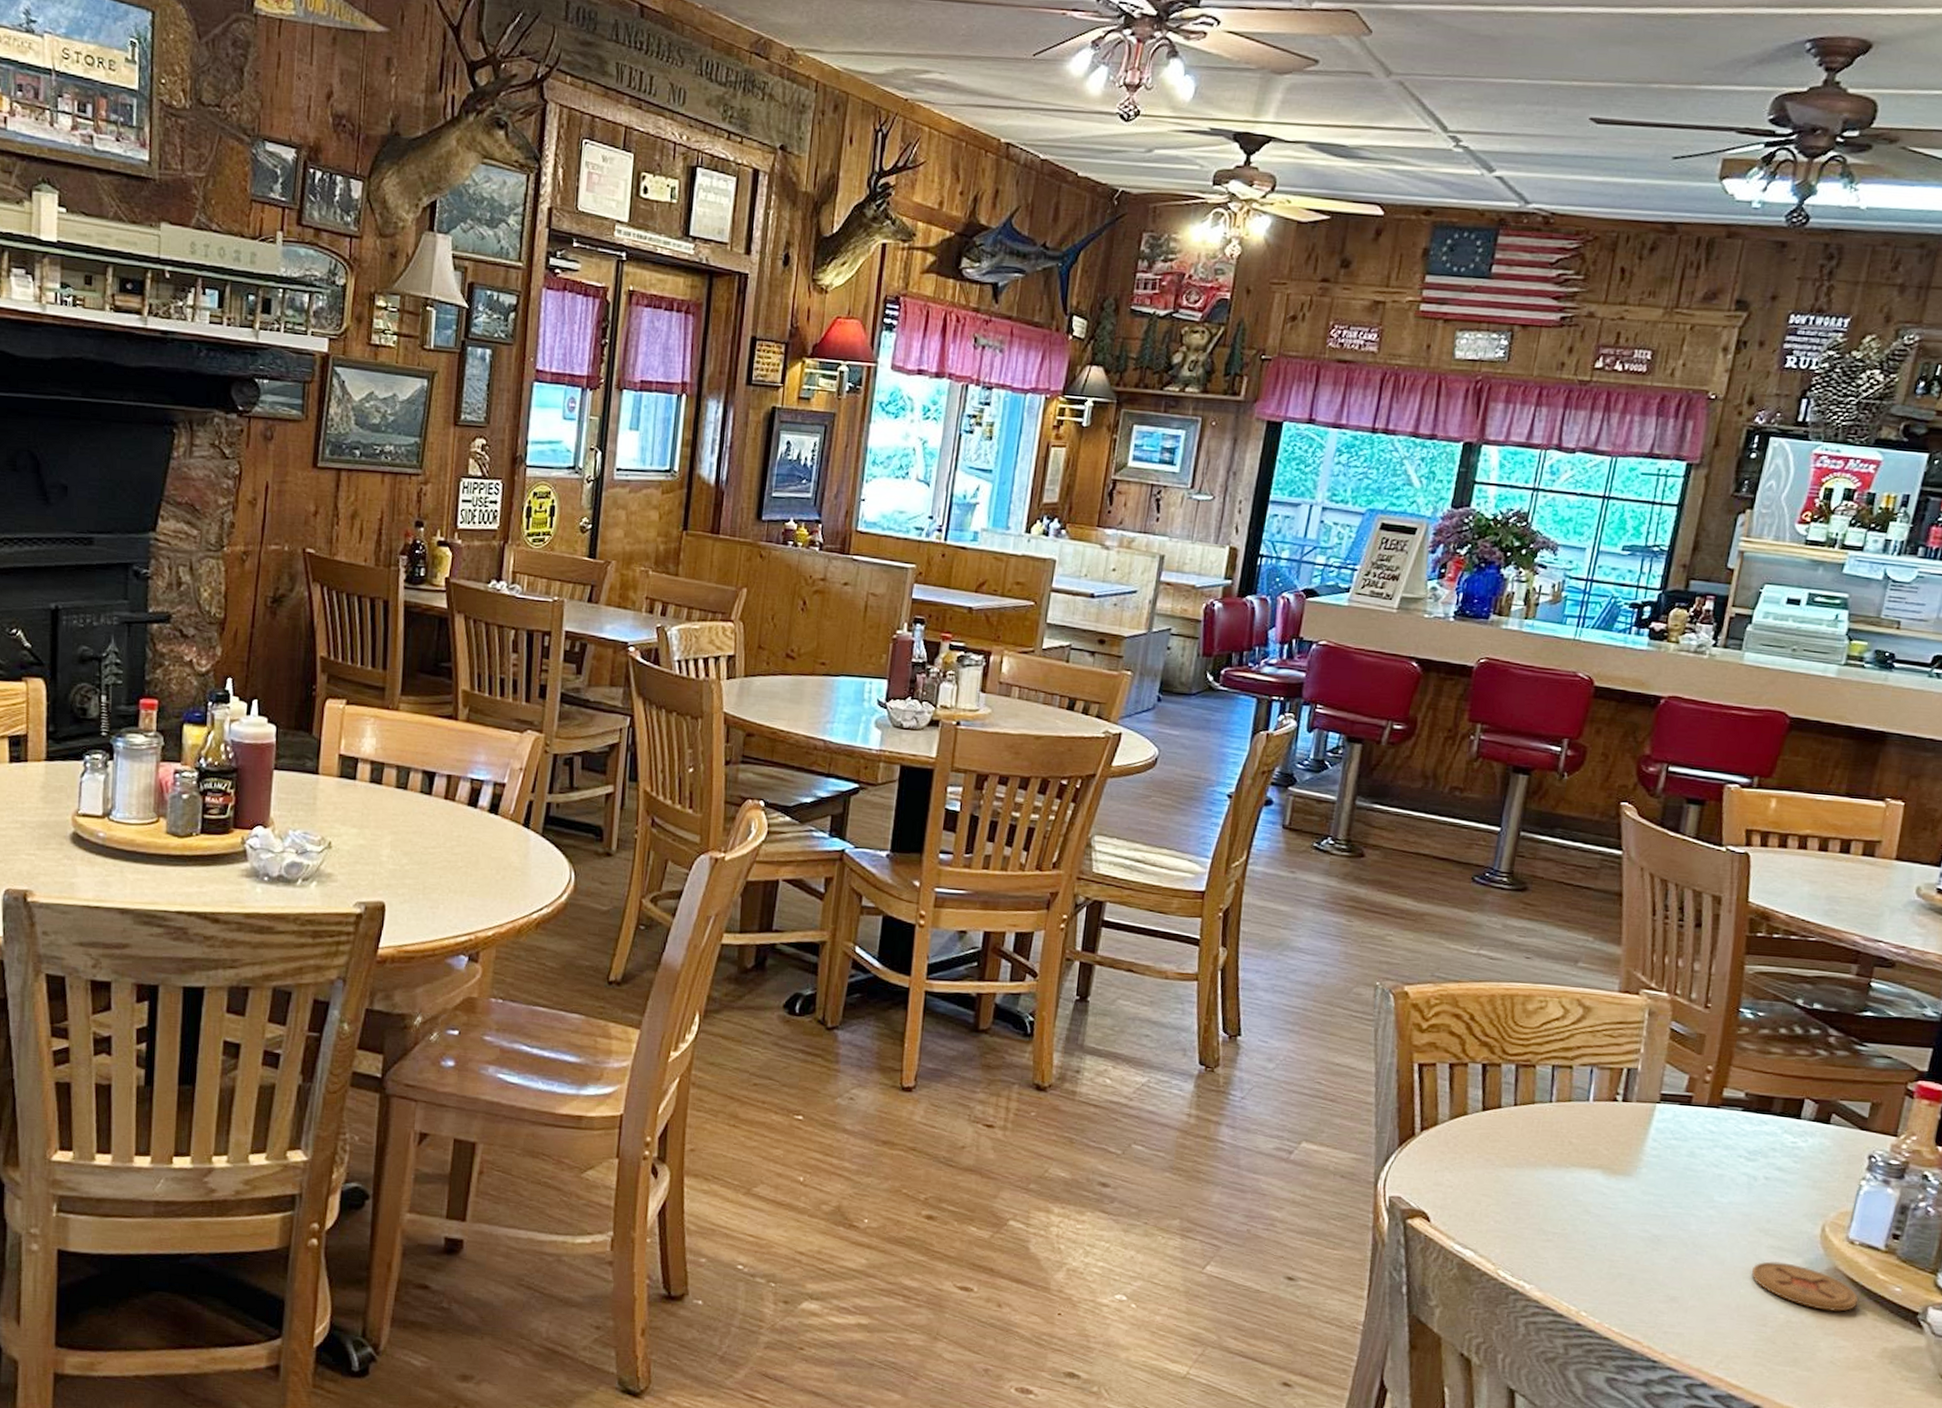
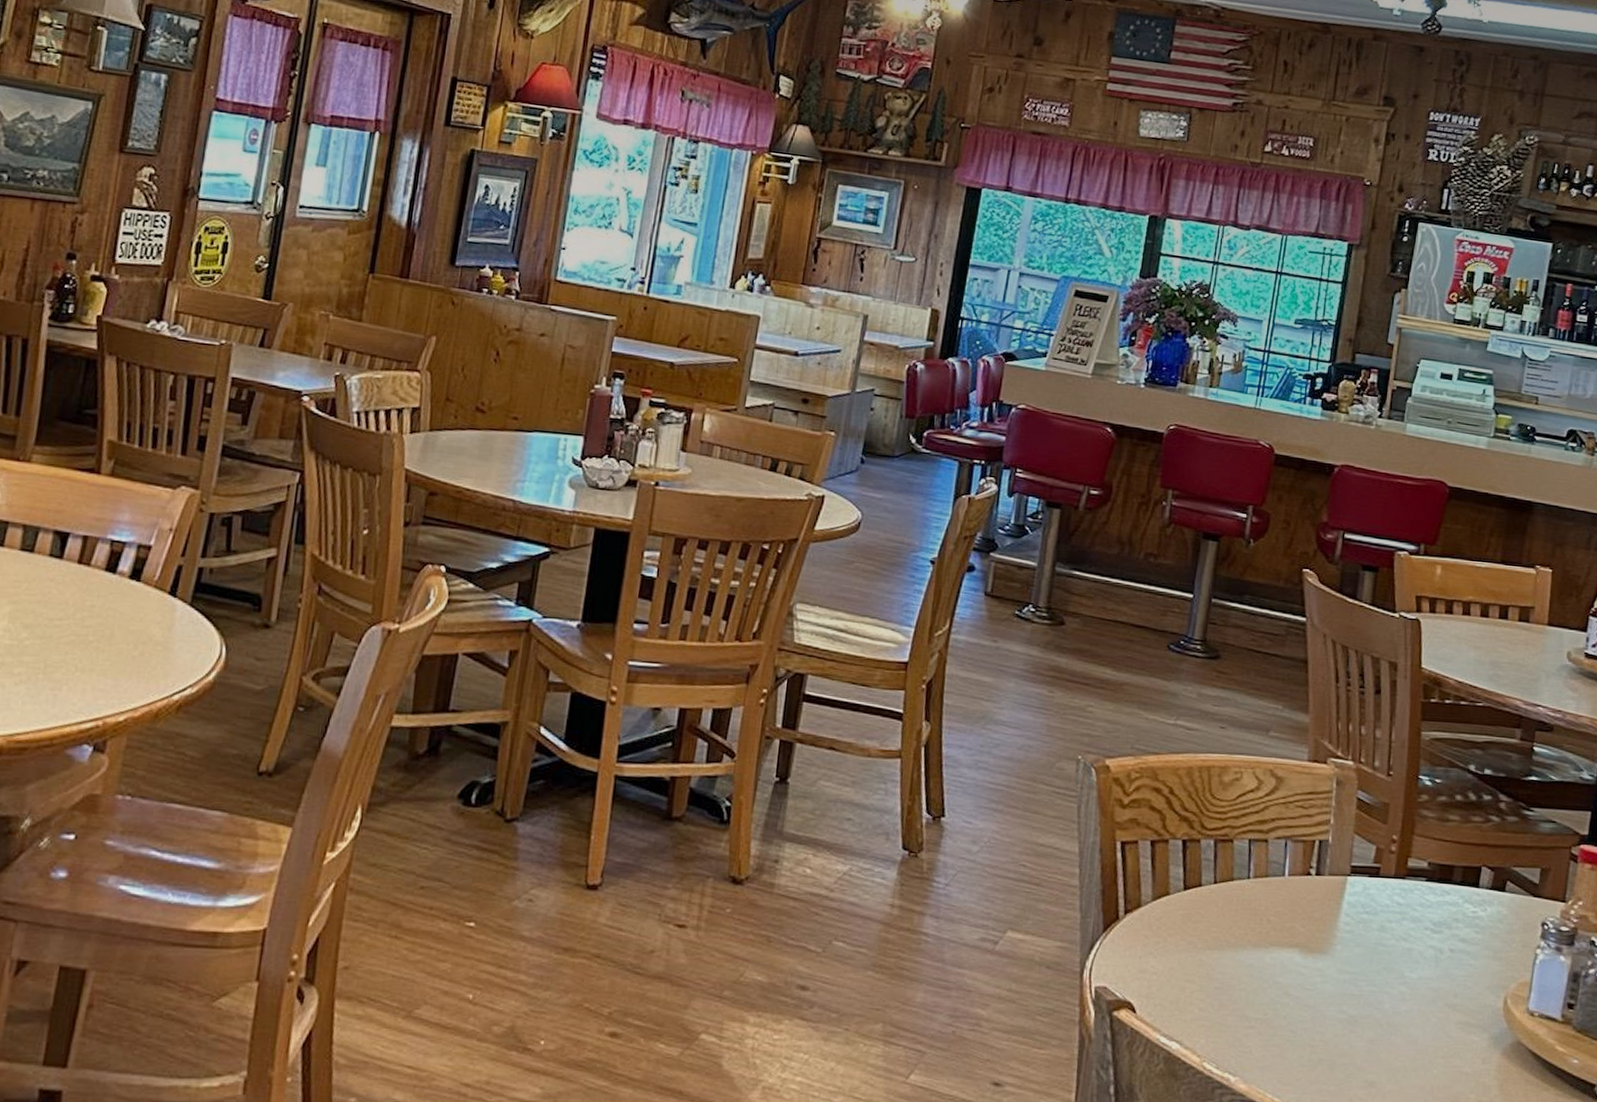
coaster: present [1751,1261,1859,1312] -> none [1442,1038,1541,1088]

